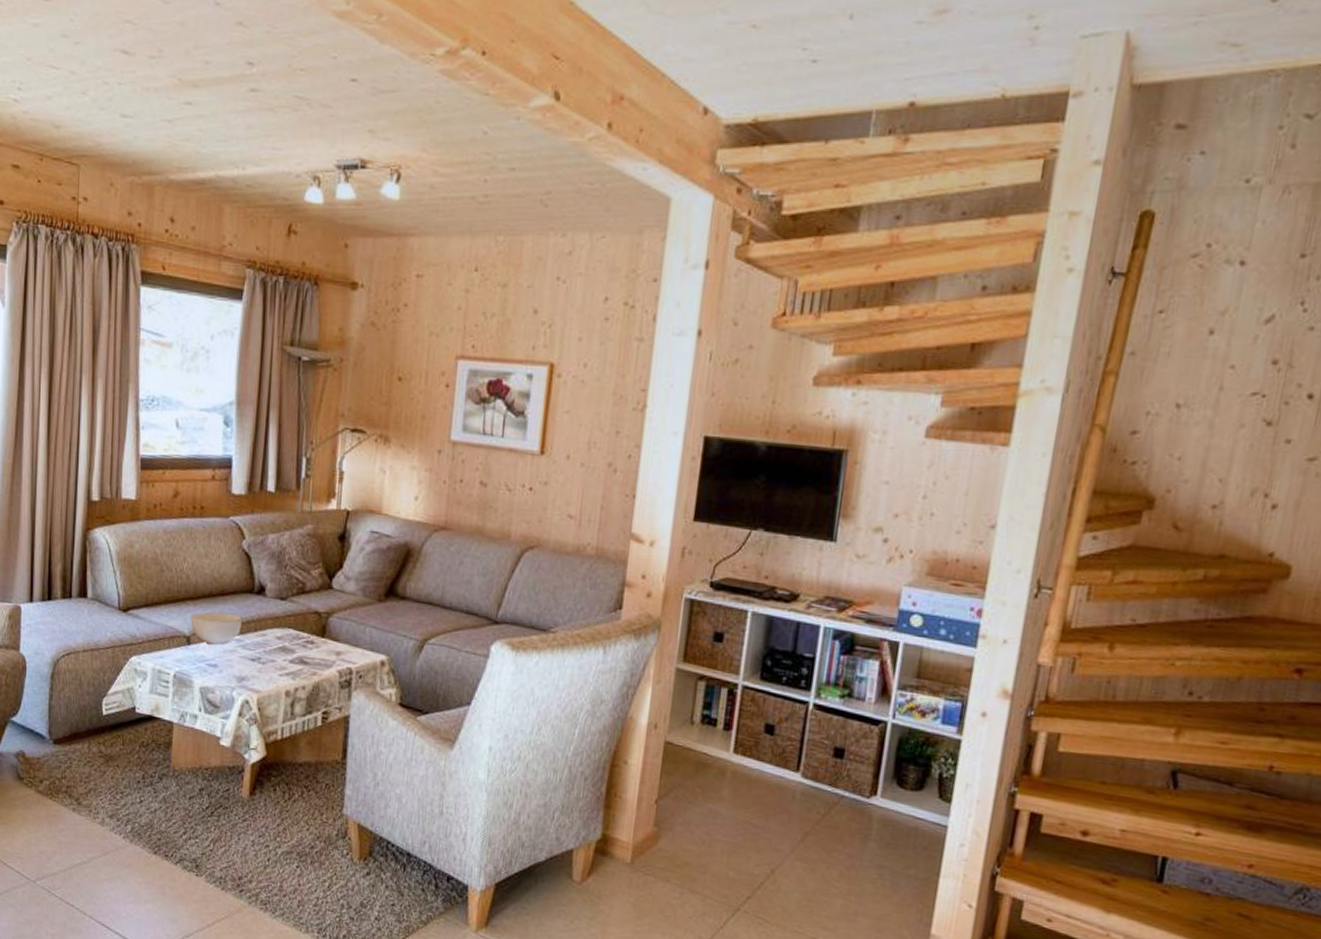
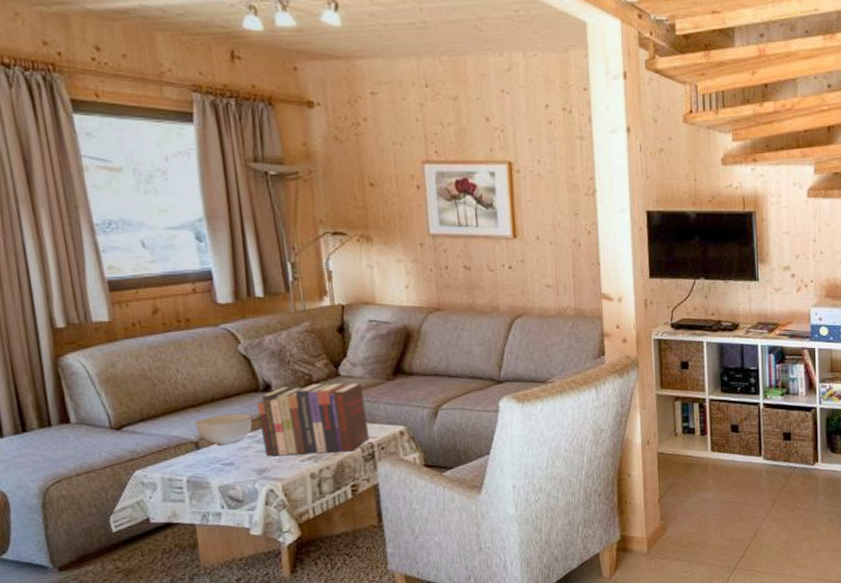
books: none [247,592,352,675] -> present [257,383,370,457]

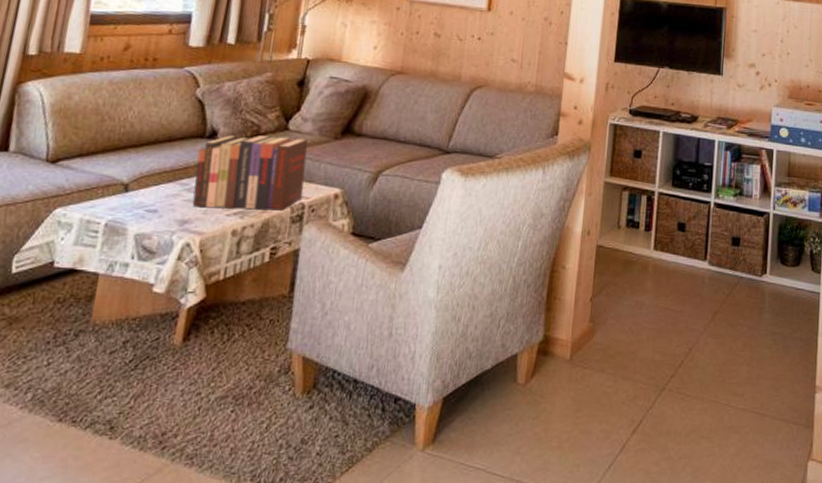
bowl: present [195,413,253,445] -> none [131,157,191,190]

